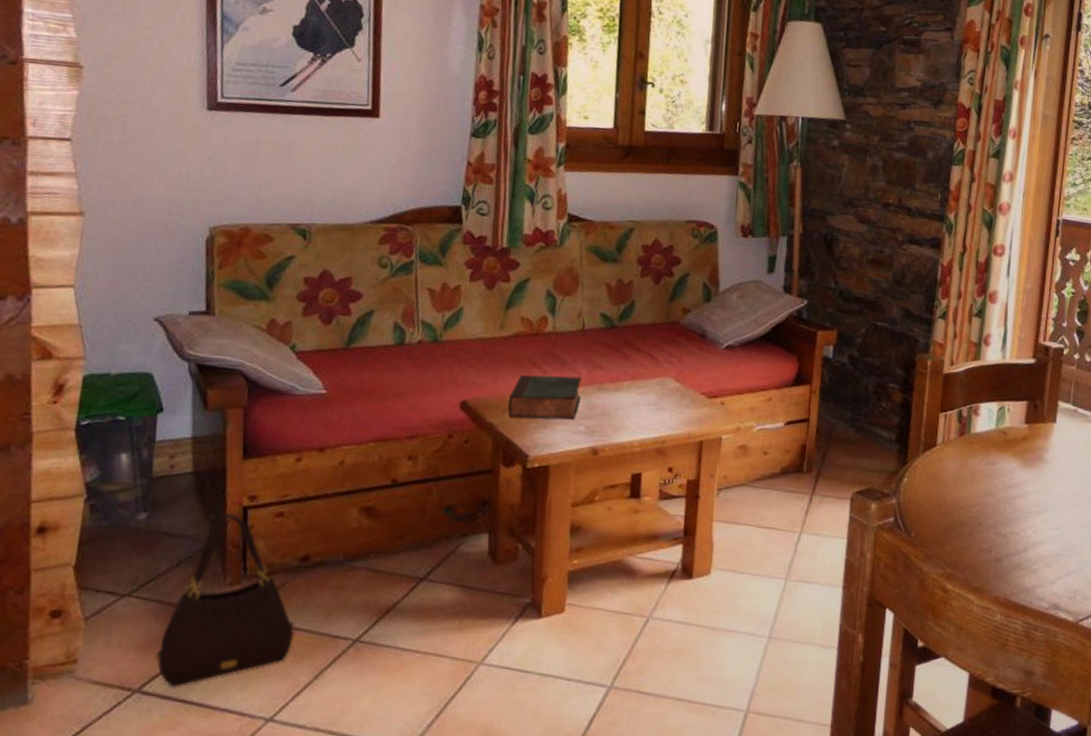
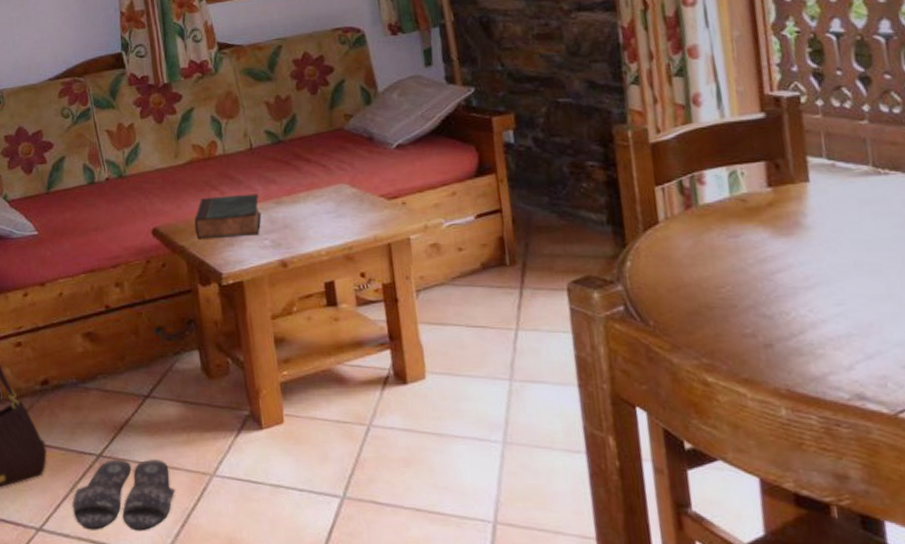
slippers: none [313,645,437,721] -> present [71,459,176,531]

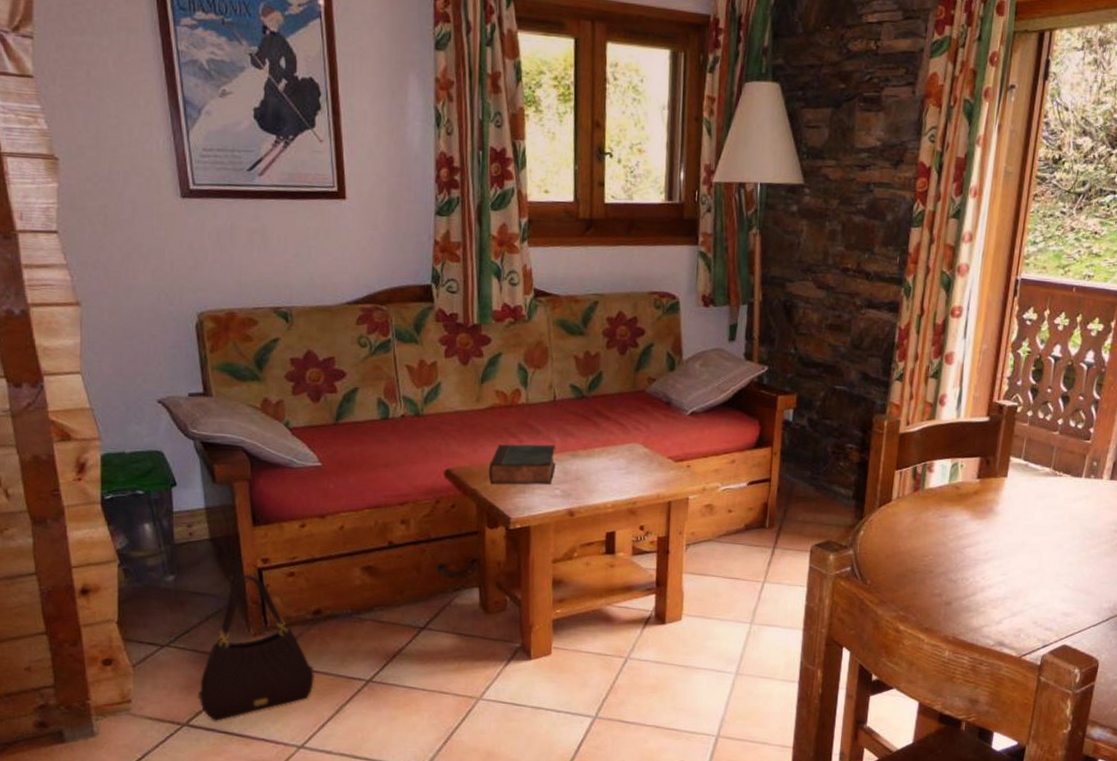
slippers: present [71,459,176,531] -> none [336,684,442,747]

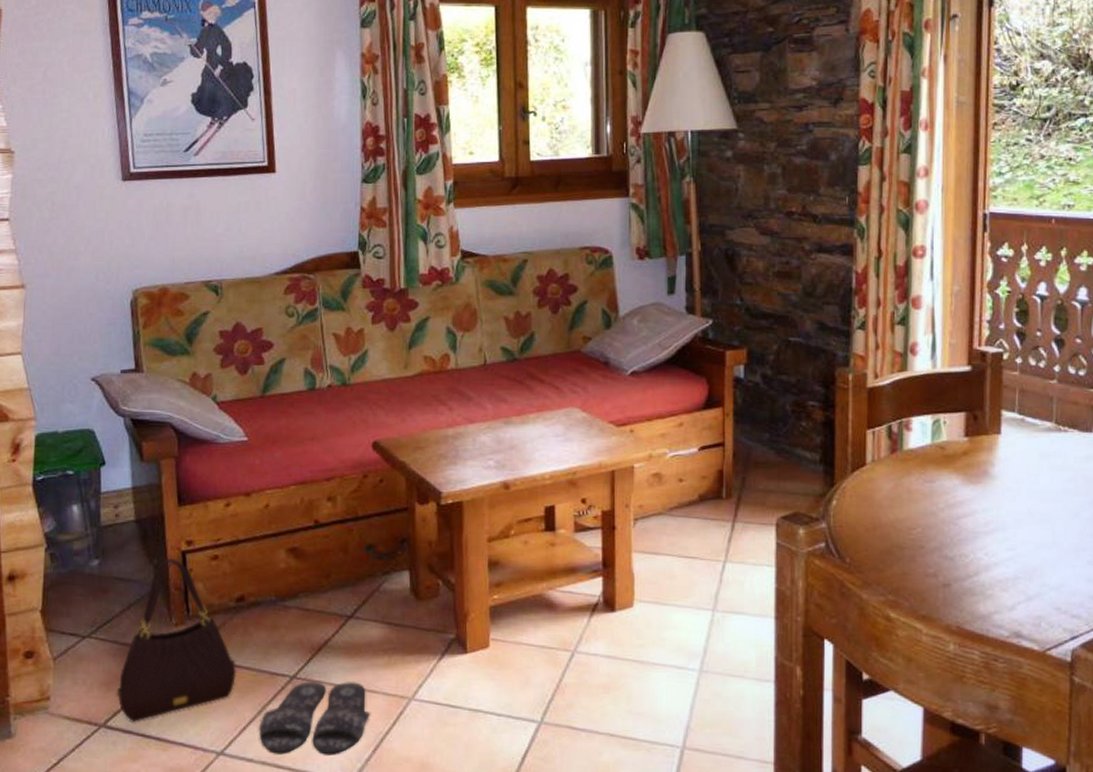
slippers: none [336,684,442,747] -> present [258,681,371,755]
book: present [488,444,556,485] -> none [417,411,488,456]

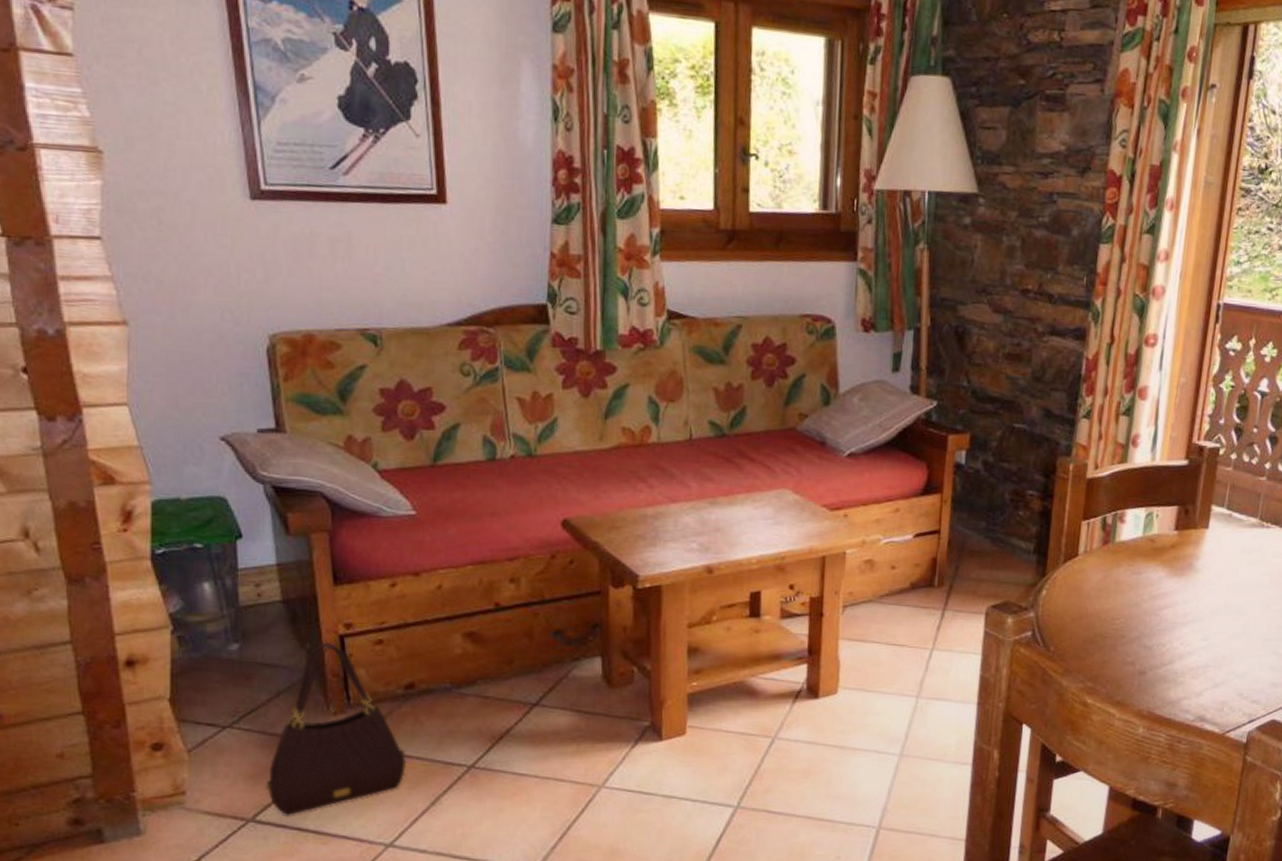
slippers: present [258,681,371,755] -> none [432,770,557,845]

